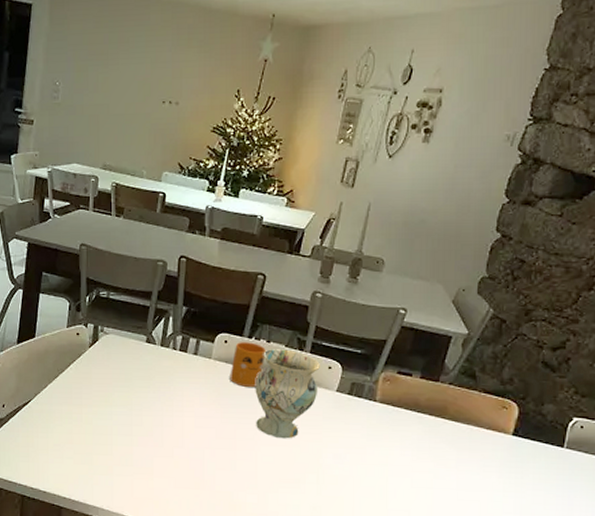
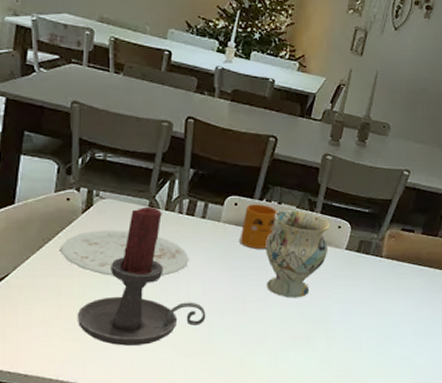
plate: none [72,363,182,409] -> present [61,230,189,276]
candle holder: none [85,342,198,474] -> present [77,206,206,346]

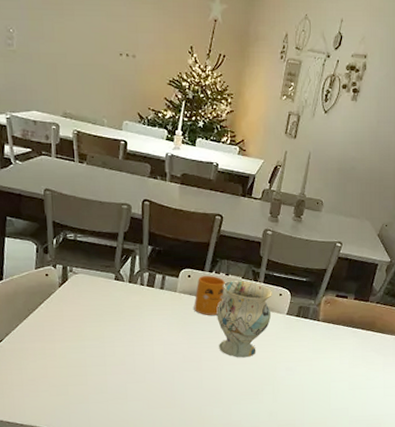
plate: present [61,230,189,276] -> none [43,300,152,341]
candle holder: present [77,206,206,346] -> none [60,280,168,400]

